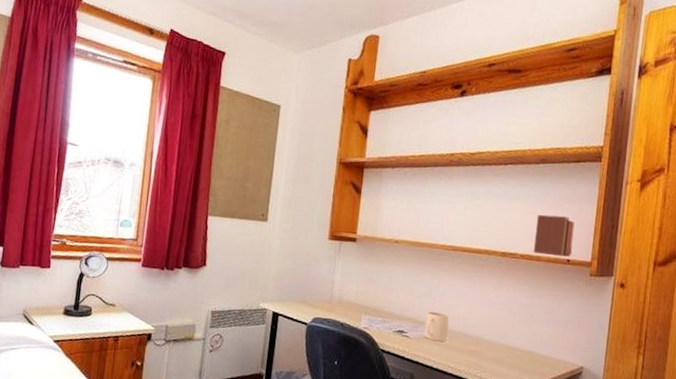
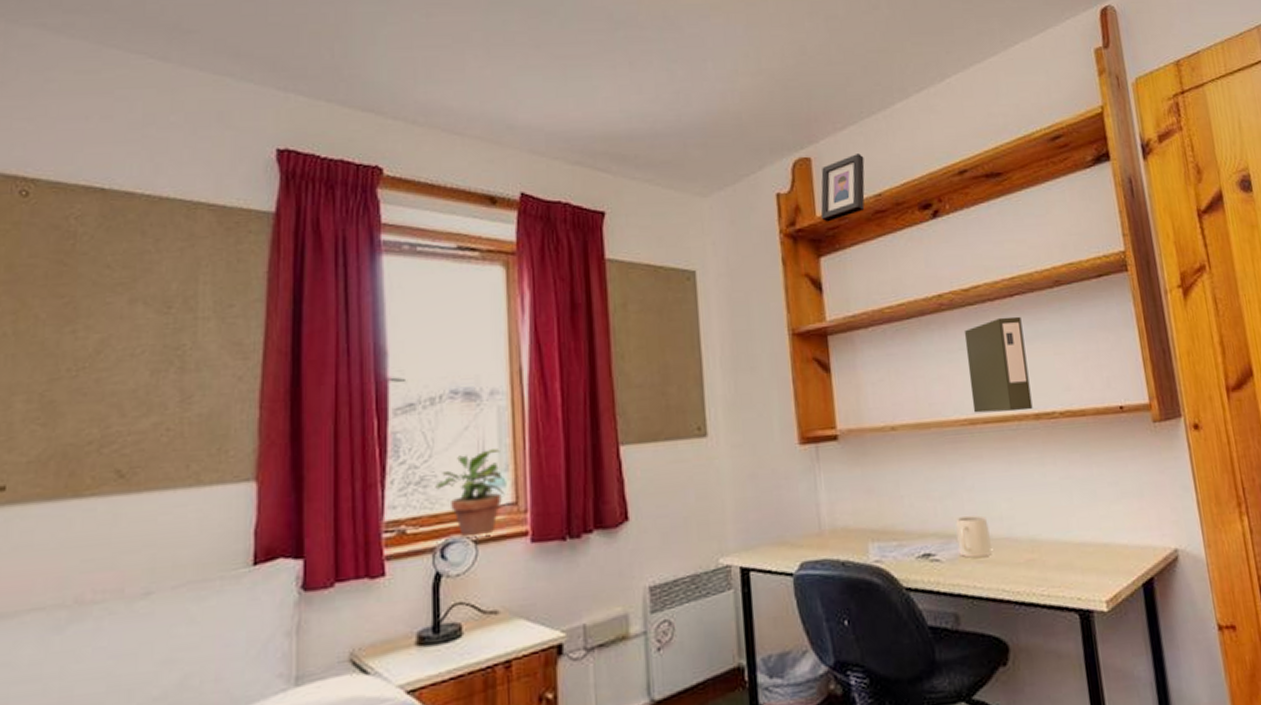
potted plant: none [87,201,131,256] -> present [435,449,505,537]
picture frame: none [377,38,419,87] -> present [820,154,865,222]
binder: none [457,178,509,249] -> present [964,316,1033,413]
books: present [533,214,575,257] -> none [1067,350,1124,406]

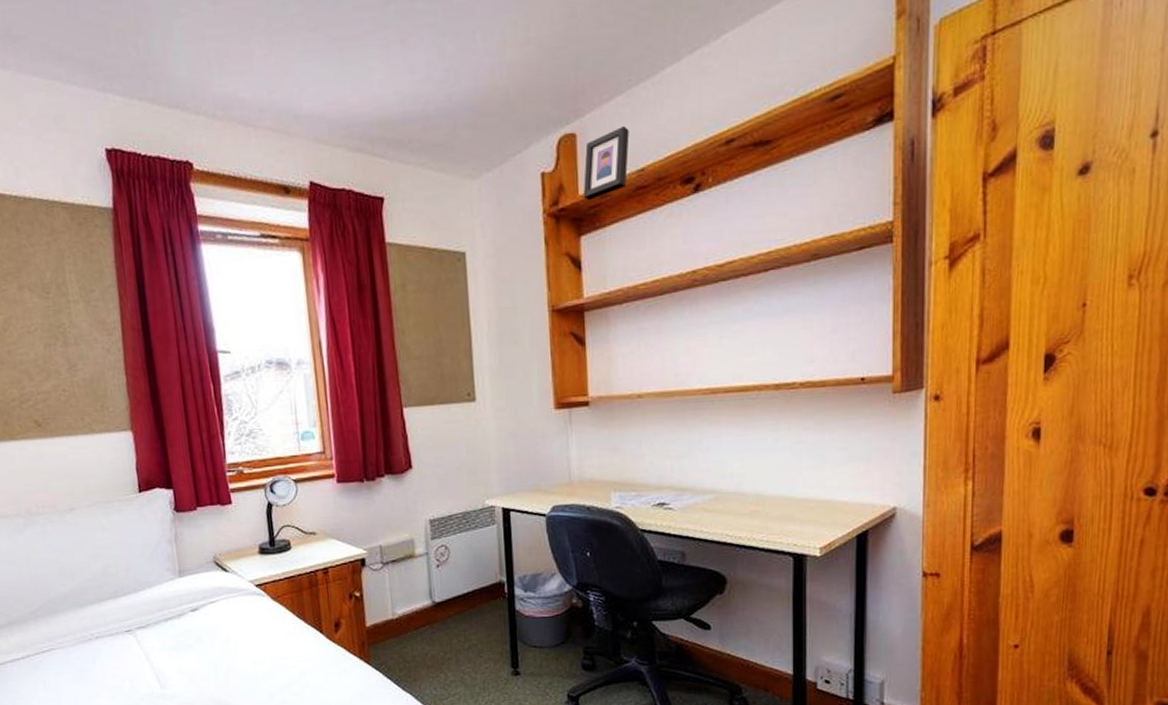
potted plant: present [435,449,505,537] -> none [261,409,315,477]
mug: present [955,515,992,558] -> none [690,473,720,508]
binder: present [964,316,1033,413] -> none [714,291,774,383]

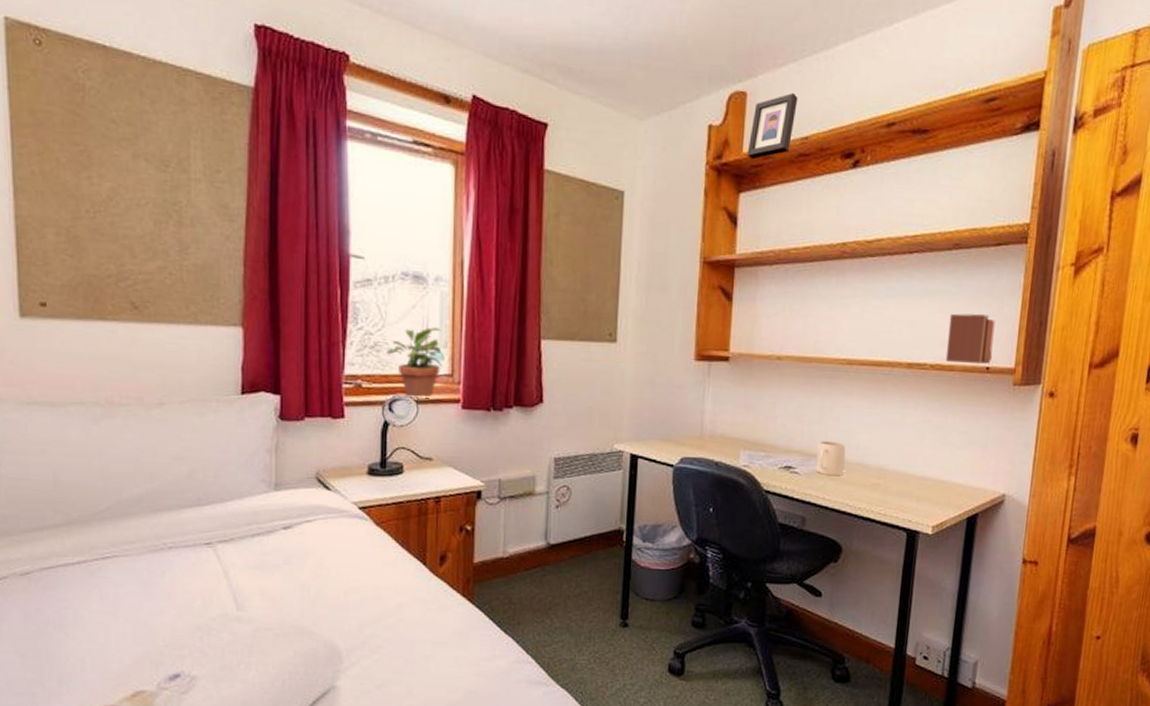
potted plant: none [261,409,315,477] -> present [386,327,443,398]
mug: none [690,473,720,508] -> present [816,441,846,476]
books: none [815,324,867,378] -> present [945,313,995,365]

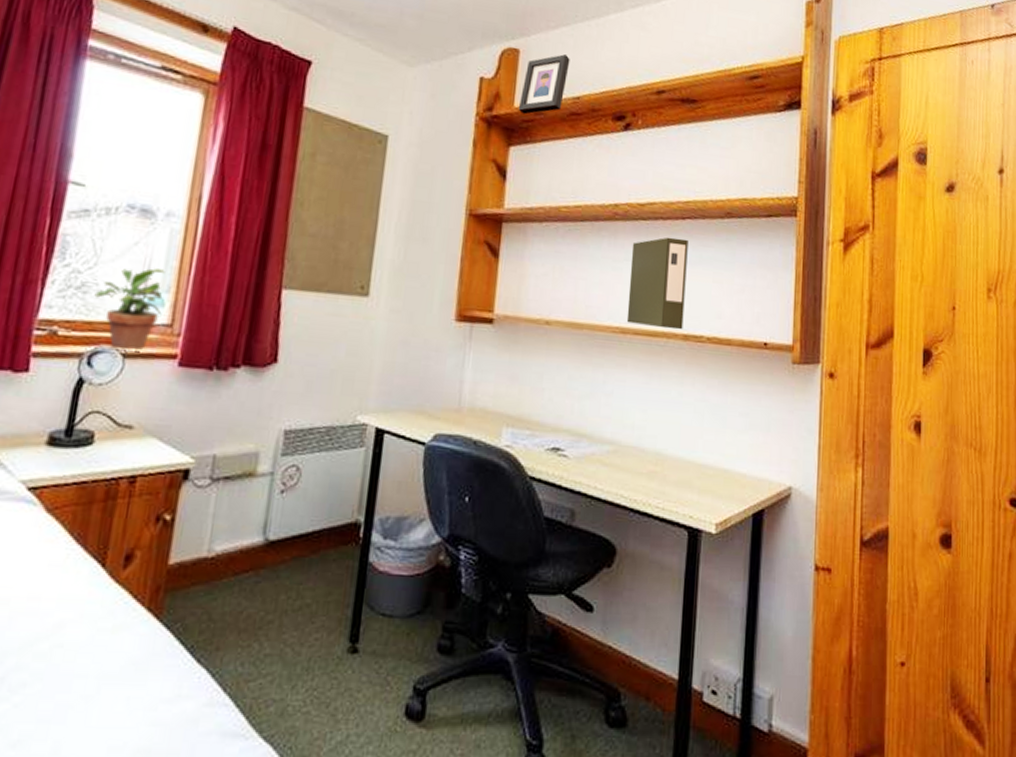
mug: present [816,441,846,476] -> none [587,419,620,461]
binder: none [853,271,915,359] -> present [626,237,688,330]
books: present [945,313,995,365] -> none [722,284,770,340]

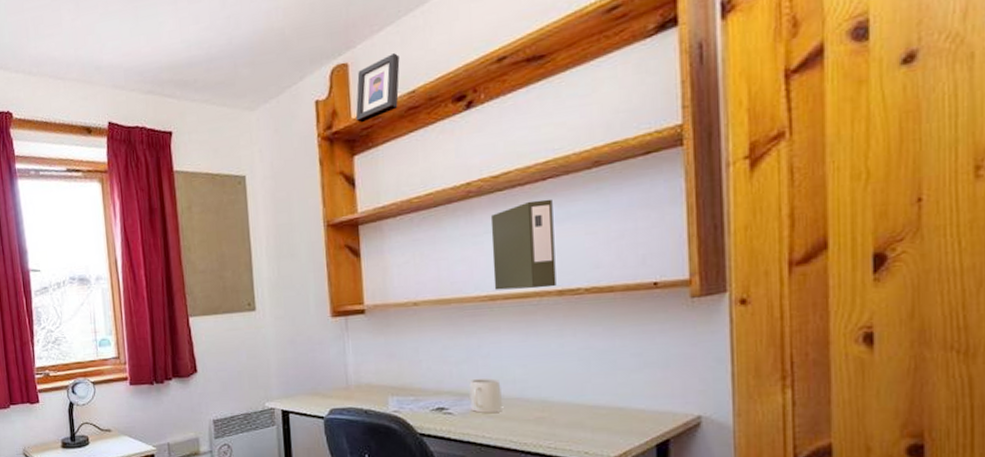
potted plant: present [94,268,165,351] -> none [65,319,111,380]
mug: none [587,419,620,461] -> present [469,378,502,413]

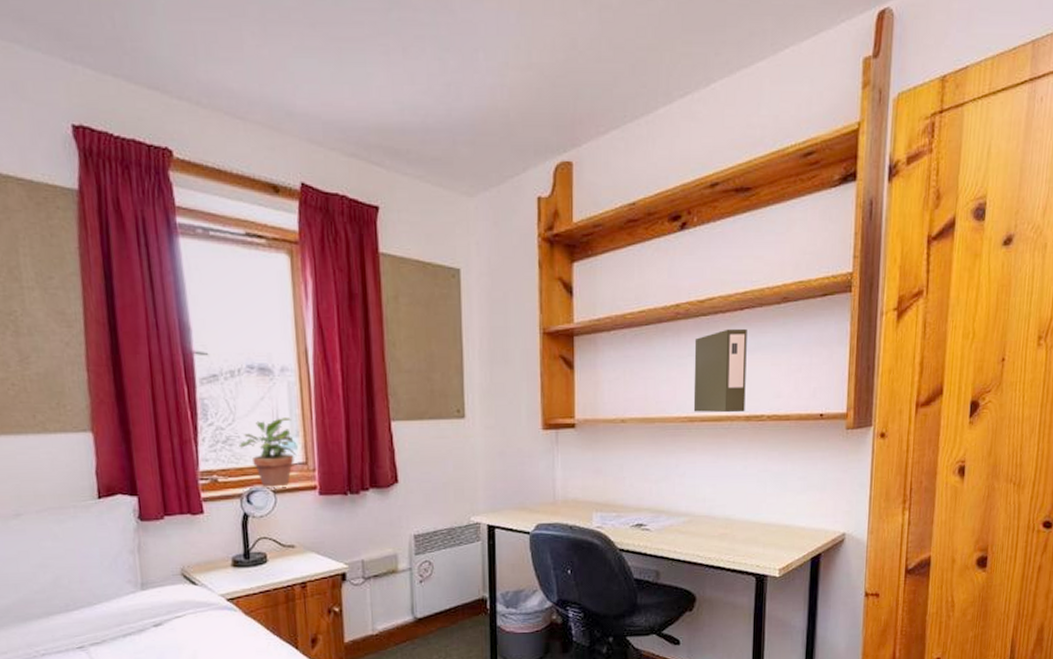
potted plant: none [65,319,111,380] -> present [239,418,297,488]
picture frame: present [355,53,400,123] -> none [577,160,623,229]
mug: present [469,378,502,413] -> none [666,497,693,529]

